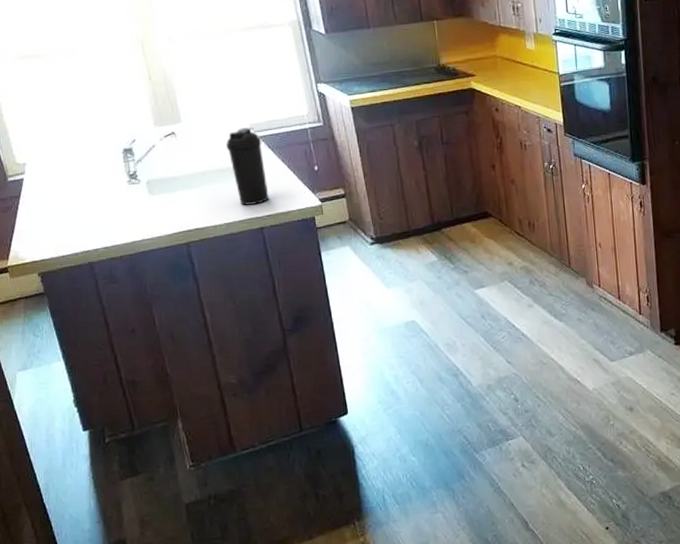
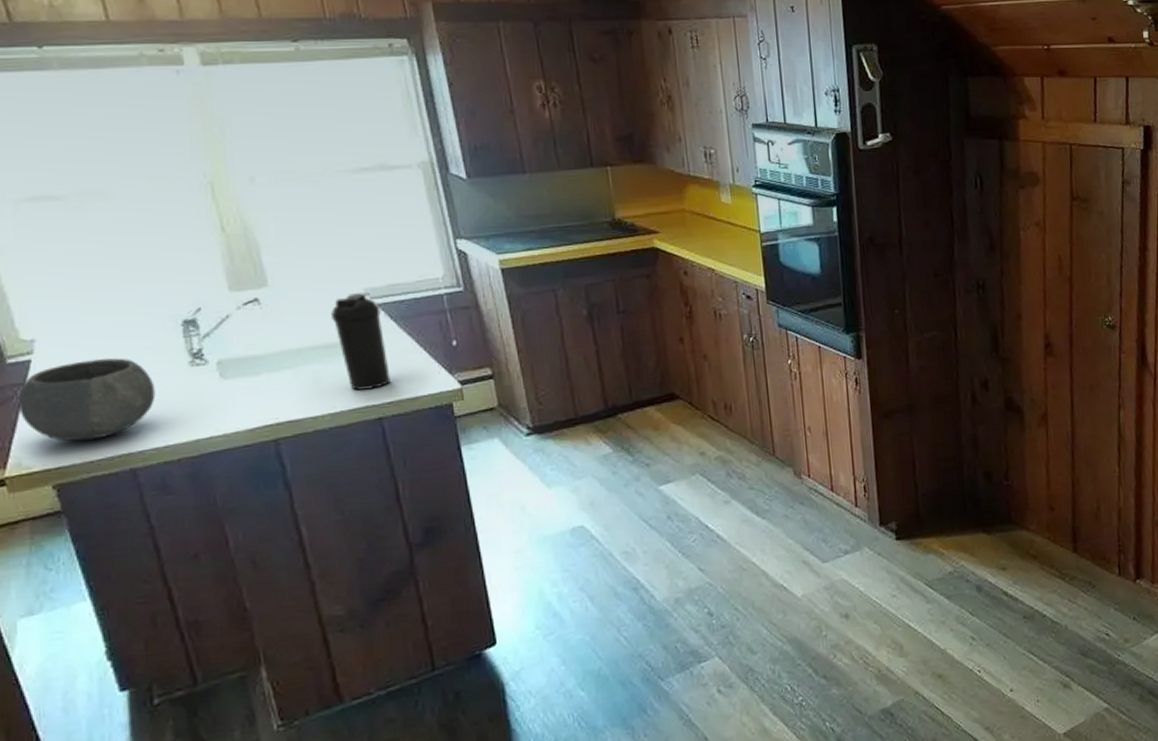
bowl: none [15,177,105,241] -> present [18,358,156,442]

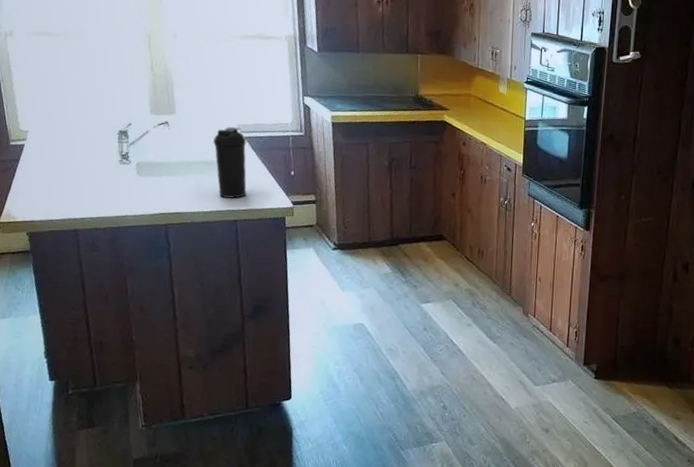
bowl: present [18,358,156,442] -> none [13,150,96,206]

